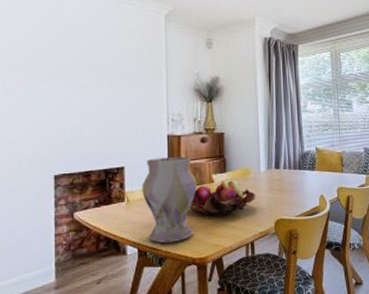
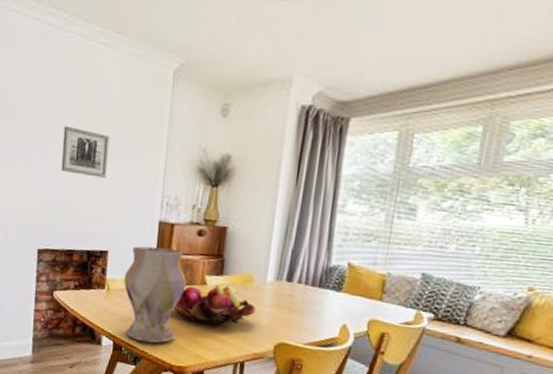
wall art: none [72,63,116,104] -> present [61,125,110,178]

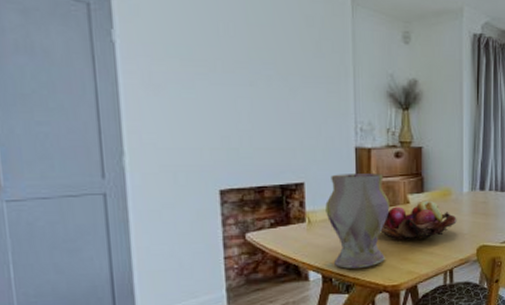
wall art: present [61,125,110,178] -> none [235,53,293,108]

